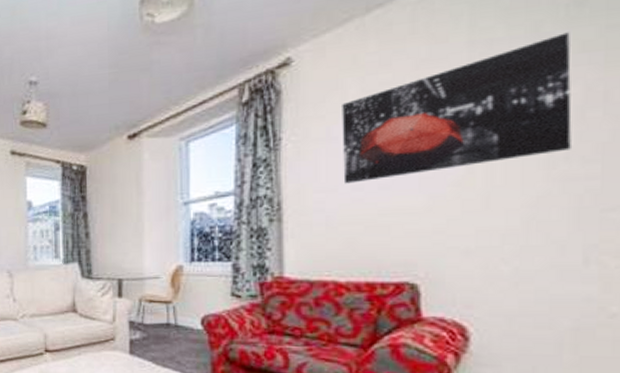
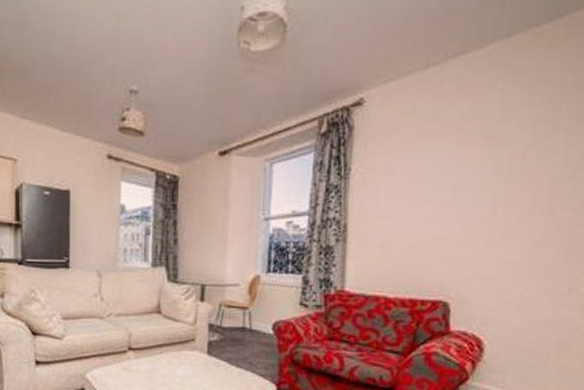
wall art: present [342,32,572,184] -> none [398,106,572,214]

